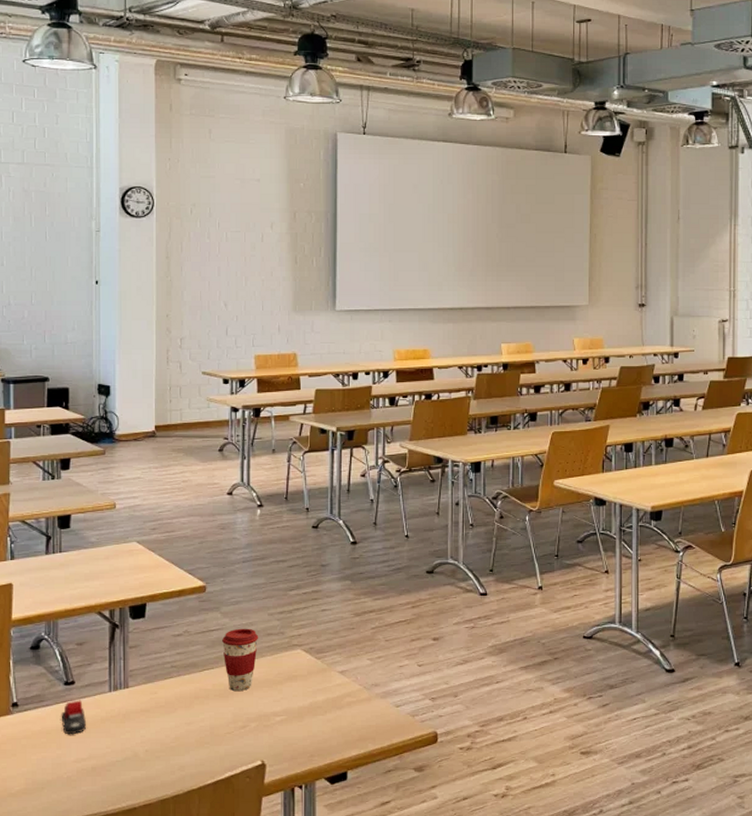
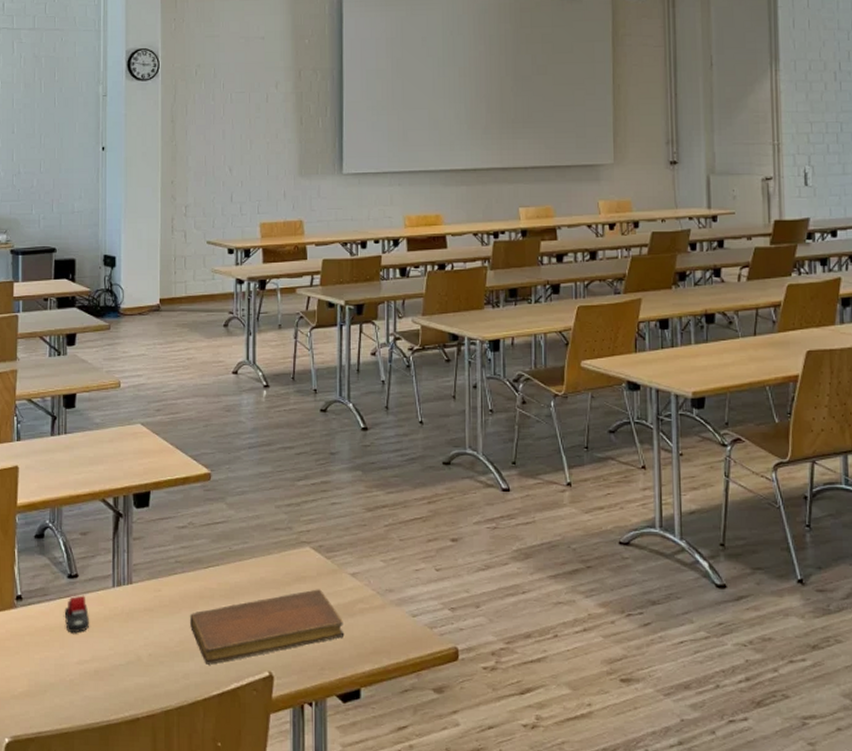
notebook: none [186,686,333,757] -> present [190,589,345,665]
coffee cup: present [222,628,259,692] -> none [228,521,266,593]

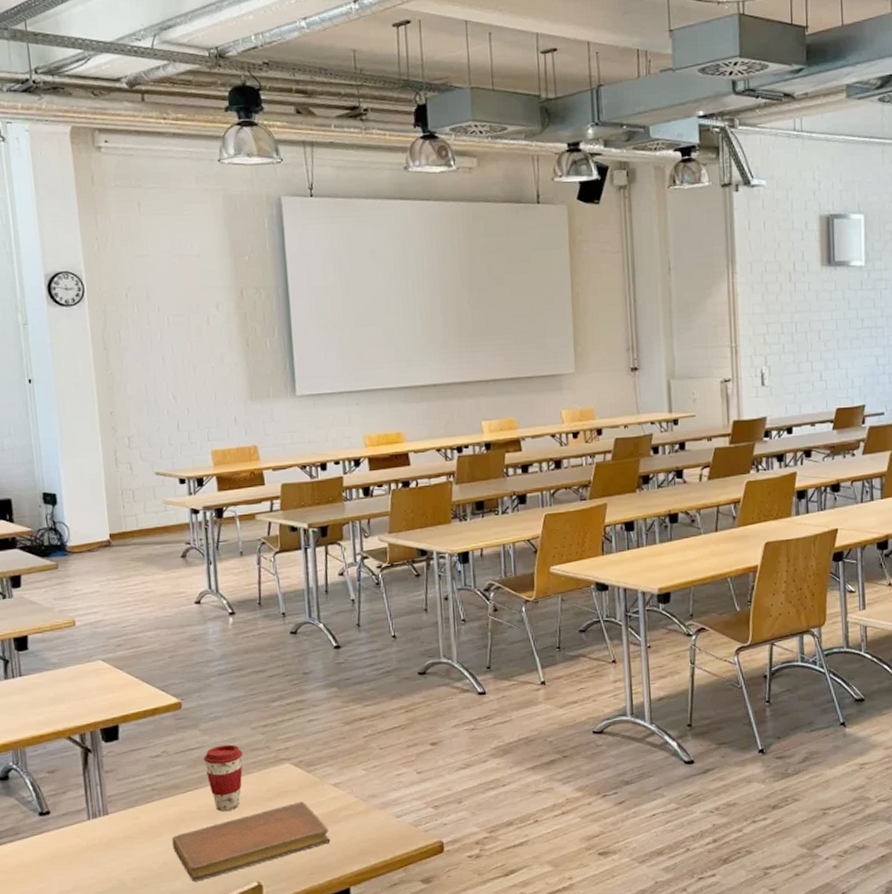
stapler: present [64,595,90,632] -> none [38,830,68,866]
coffee cup: none [228,521,266,593] -> present [204,744,243,812]

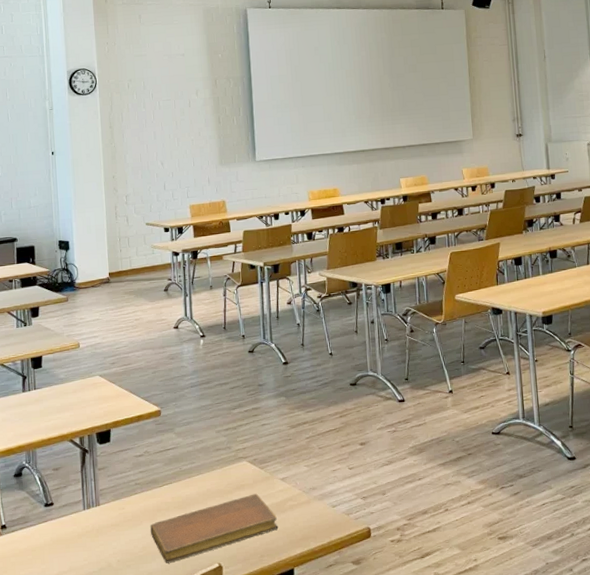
coffee cup: present [204,744,243,812] -> none [178,445,209,503]

